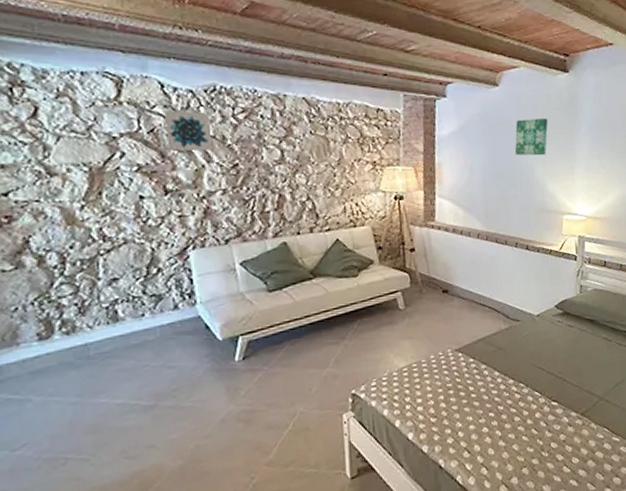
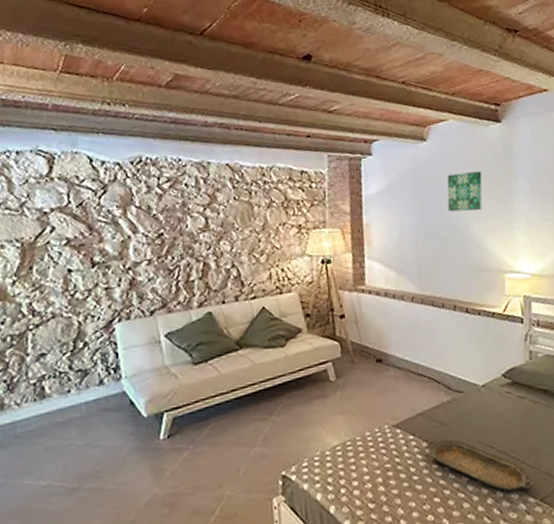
wall art: present [164,110,213,152] -> none [93,183,139,224]
serving tray: none [484,362,577,407] -> present [426,439,535,491]

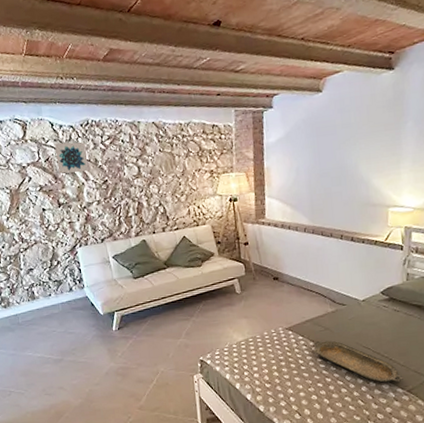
wall art: none [93,183,139,224] -> present [55,142,89,174]
wall art: present [447,170,483,212] -> none [338,116,373,155]

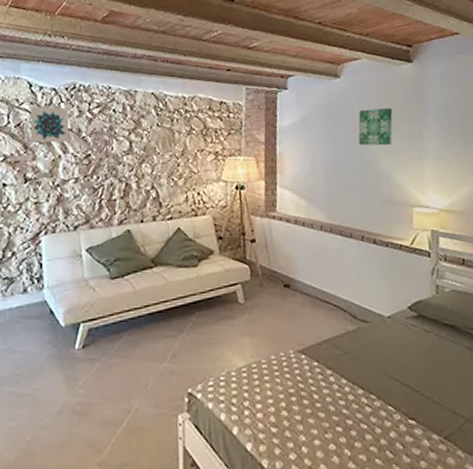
serving tray: present [313,340,403,383] -> none [330,368,439,426]
wall art: none [338,116,373,155] -> present [358,107,393,146]

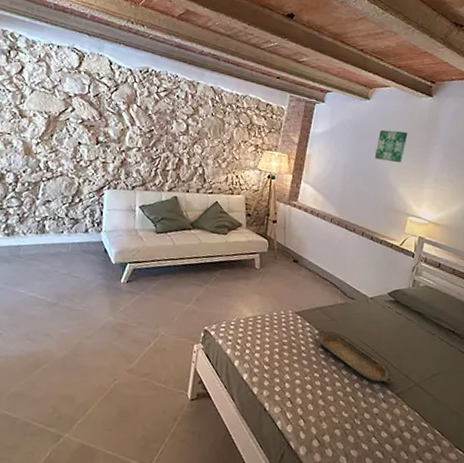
wall art: present [30,106,69,143] -> none [105,82,140,117]
serving tray: none [330,368,439,426] -> present [317,329,394,385]

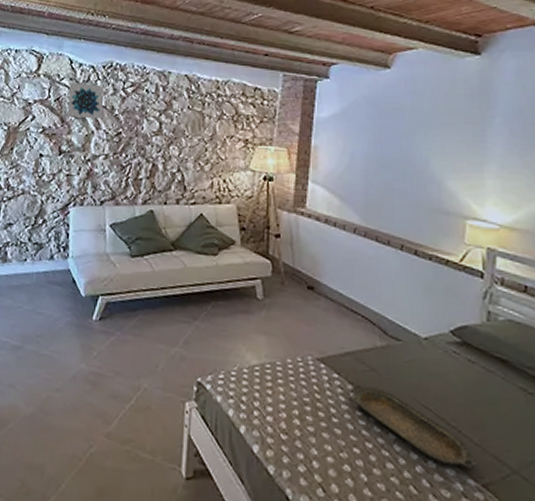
wall art: none [105,82,140,117] -> present [67,83,104,119]
wall art: present [374,129,408,163] -> none [406,104,451,148]

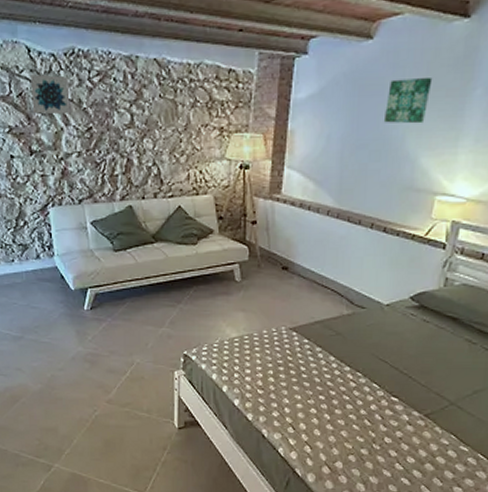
serving tray: present [352,384,477,470] -> none [319,346,422,405]
wall art: none [406,104,451,148] -> present [383,76,433,124]

